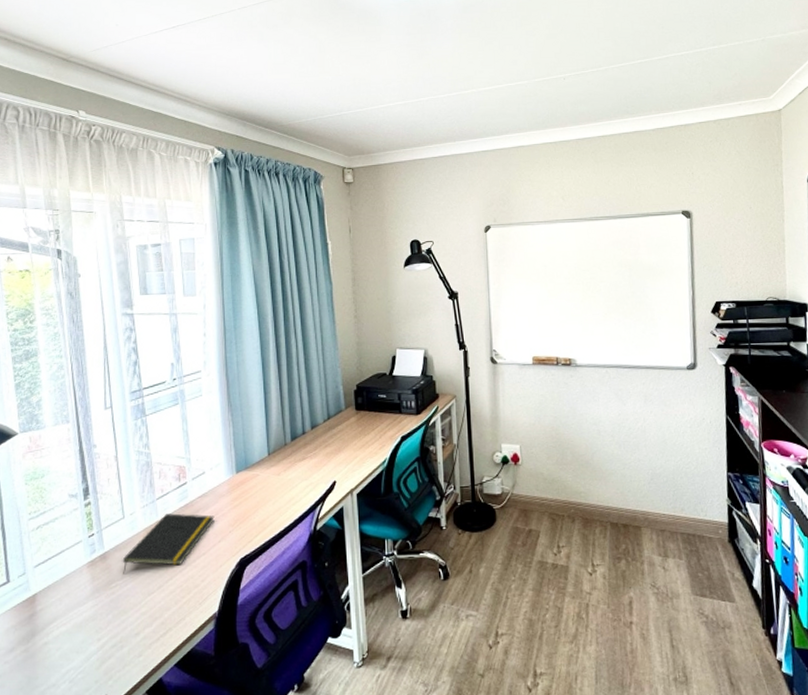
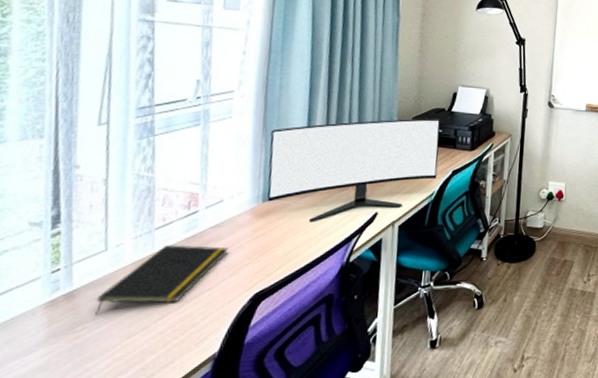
monitor: none [235,384,387,492] -> present [267,118,440,223]

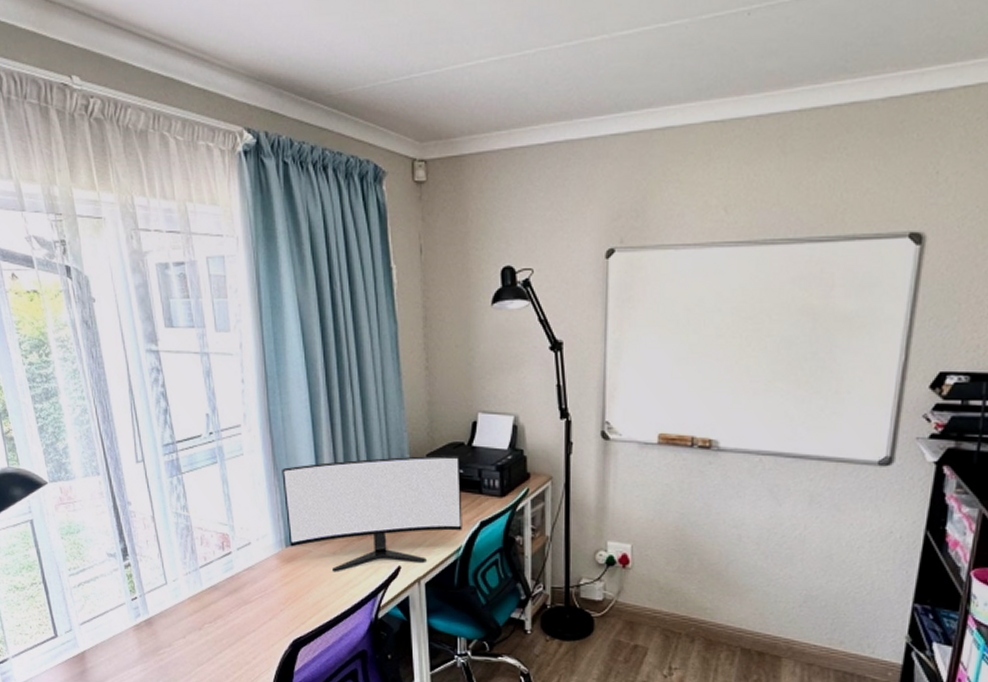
notepad: present [95,245,229,316] -> none [168,584,264,643]

